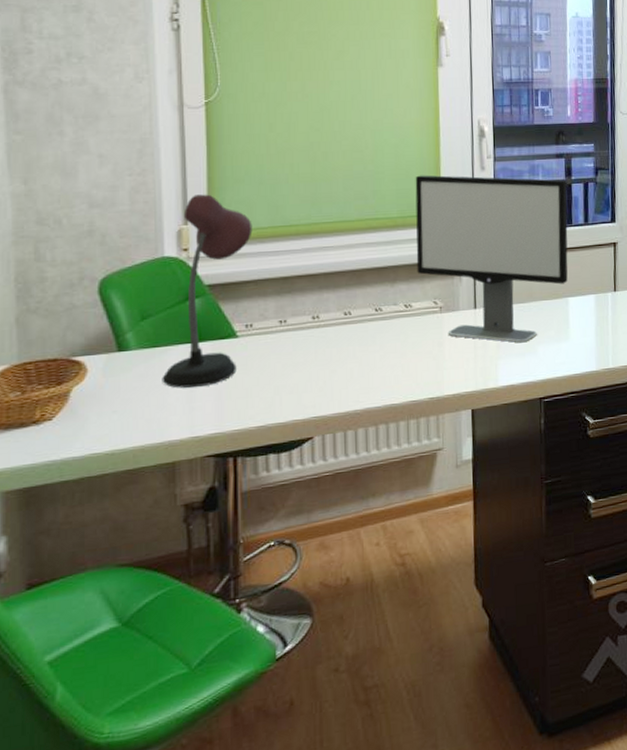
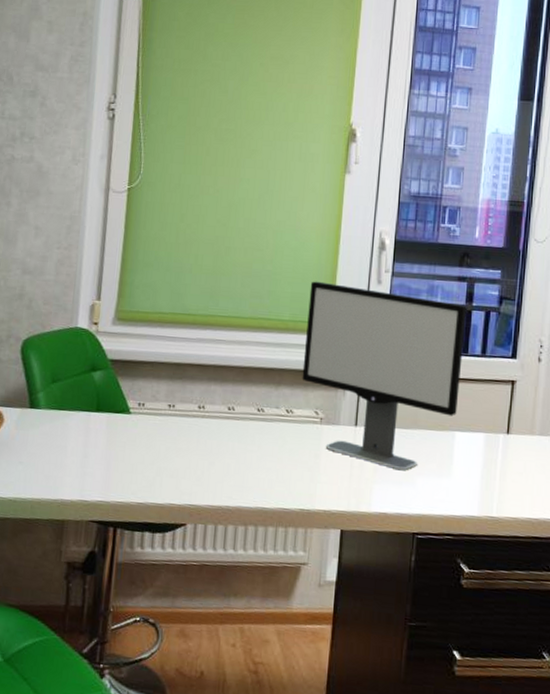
desk lamp: present [162,194,253,389] -> none [62,273,156,455]

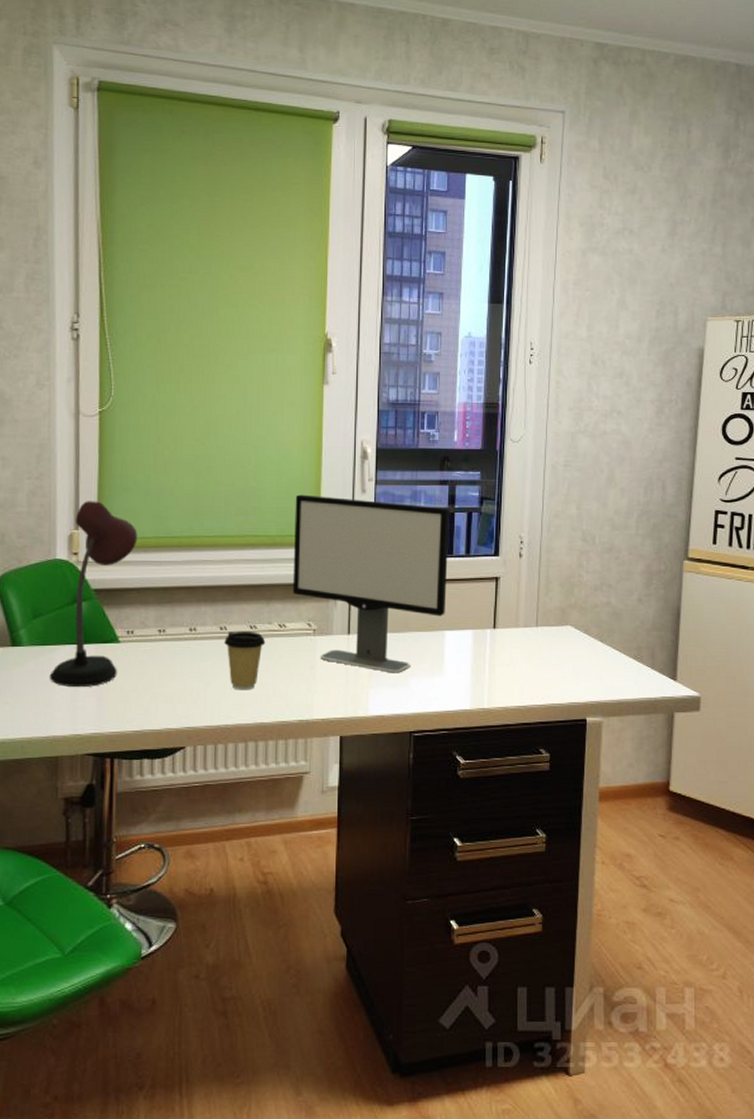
desk lamp: none [62,273,156,455] -> present [49,501,138,688]
coffee cup: none [231,412,272,474] -> present [224,632,266,691]

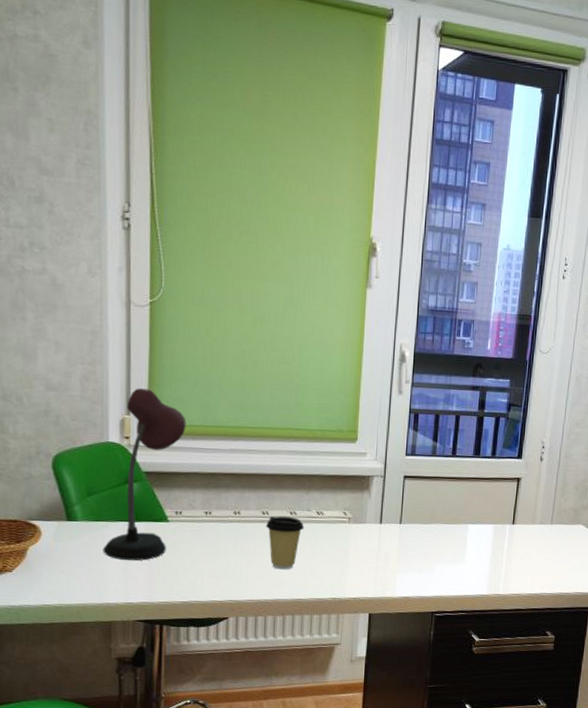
computer monitor: present [292,494,449,673] -> none [330,392,479,560]

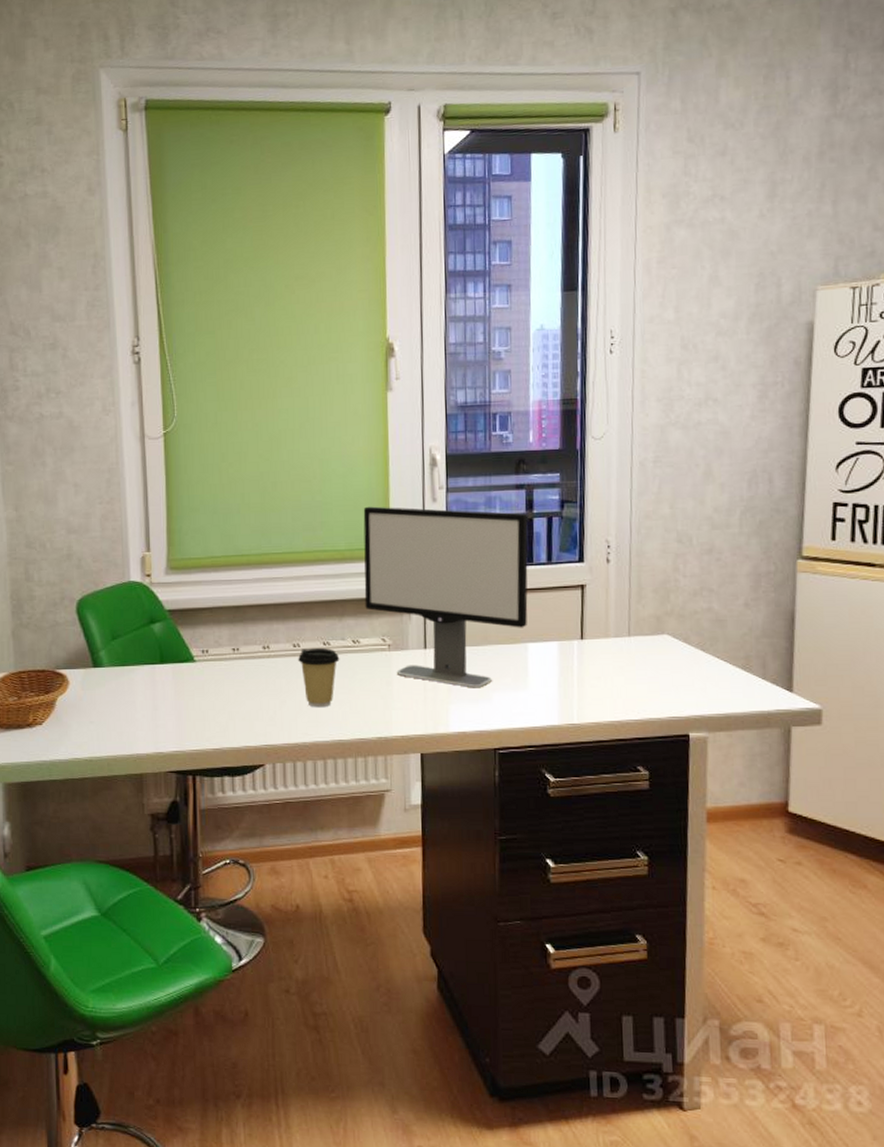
desk lamp: present [103,388,186,561] -> none [130,522,207,707]
computer monitor: none [330,392,479,560] -> present [363,506,528,688]

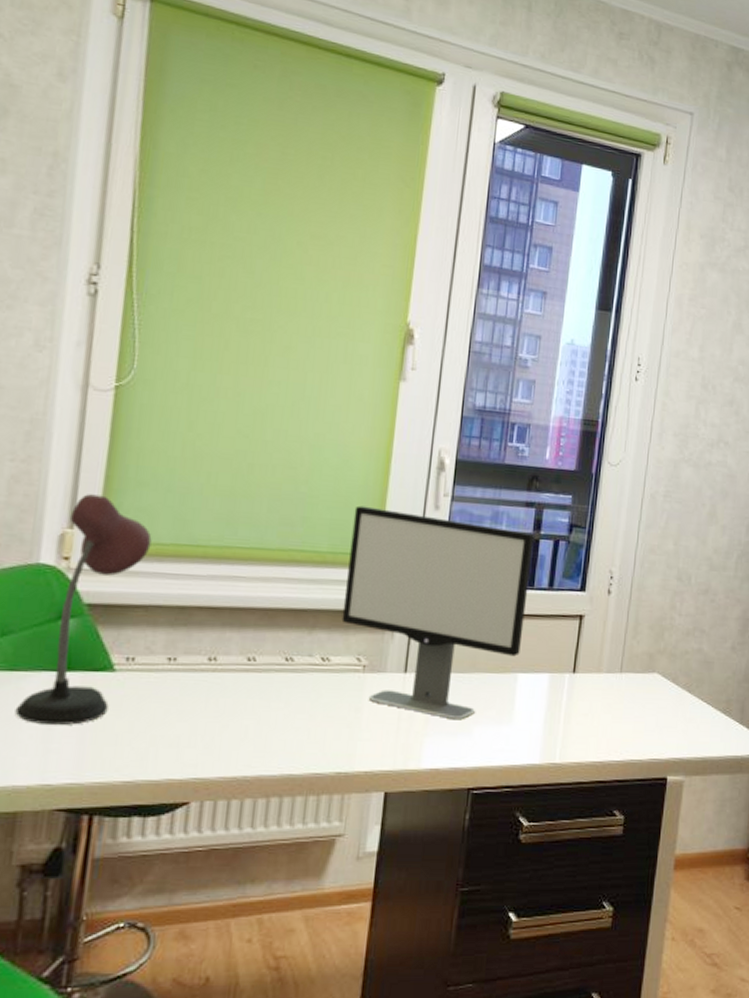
desk lamp: none [130,522,207,707] -> present [14,494,152,726]
coffee cup: present [298,648,340,708] -> none [251,663,304,735]

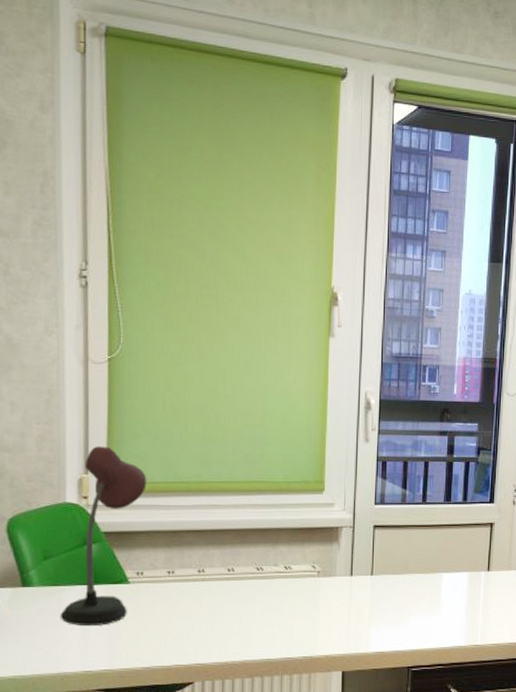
computer monitor: present [341,505,534,720] -> none [298,442,448,613]

